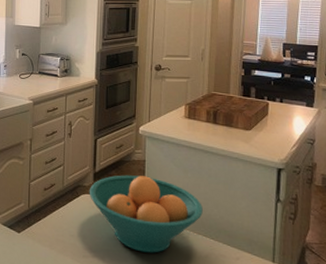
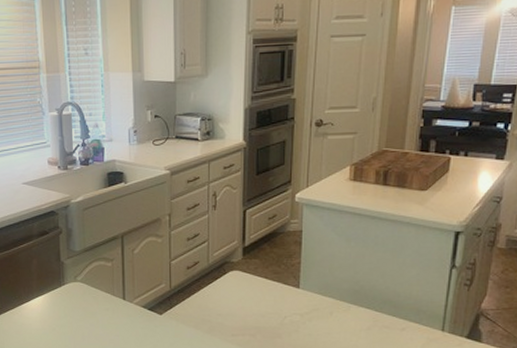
fruit bowl: present [89,175,203,253] -> none [237,248,366,328]

